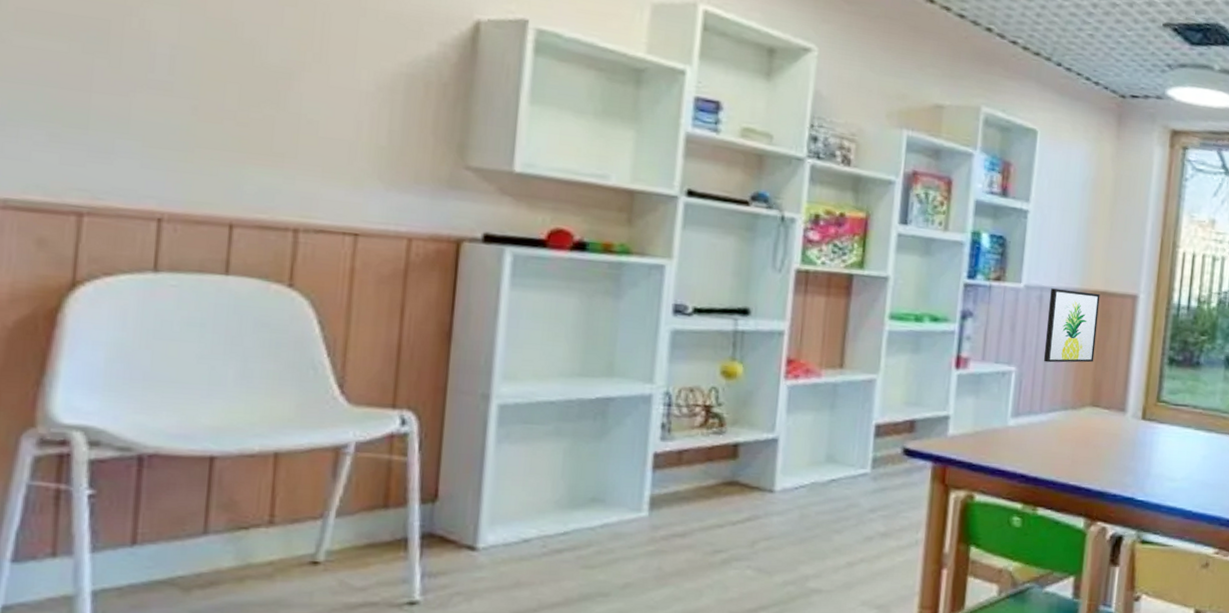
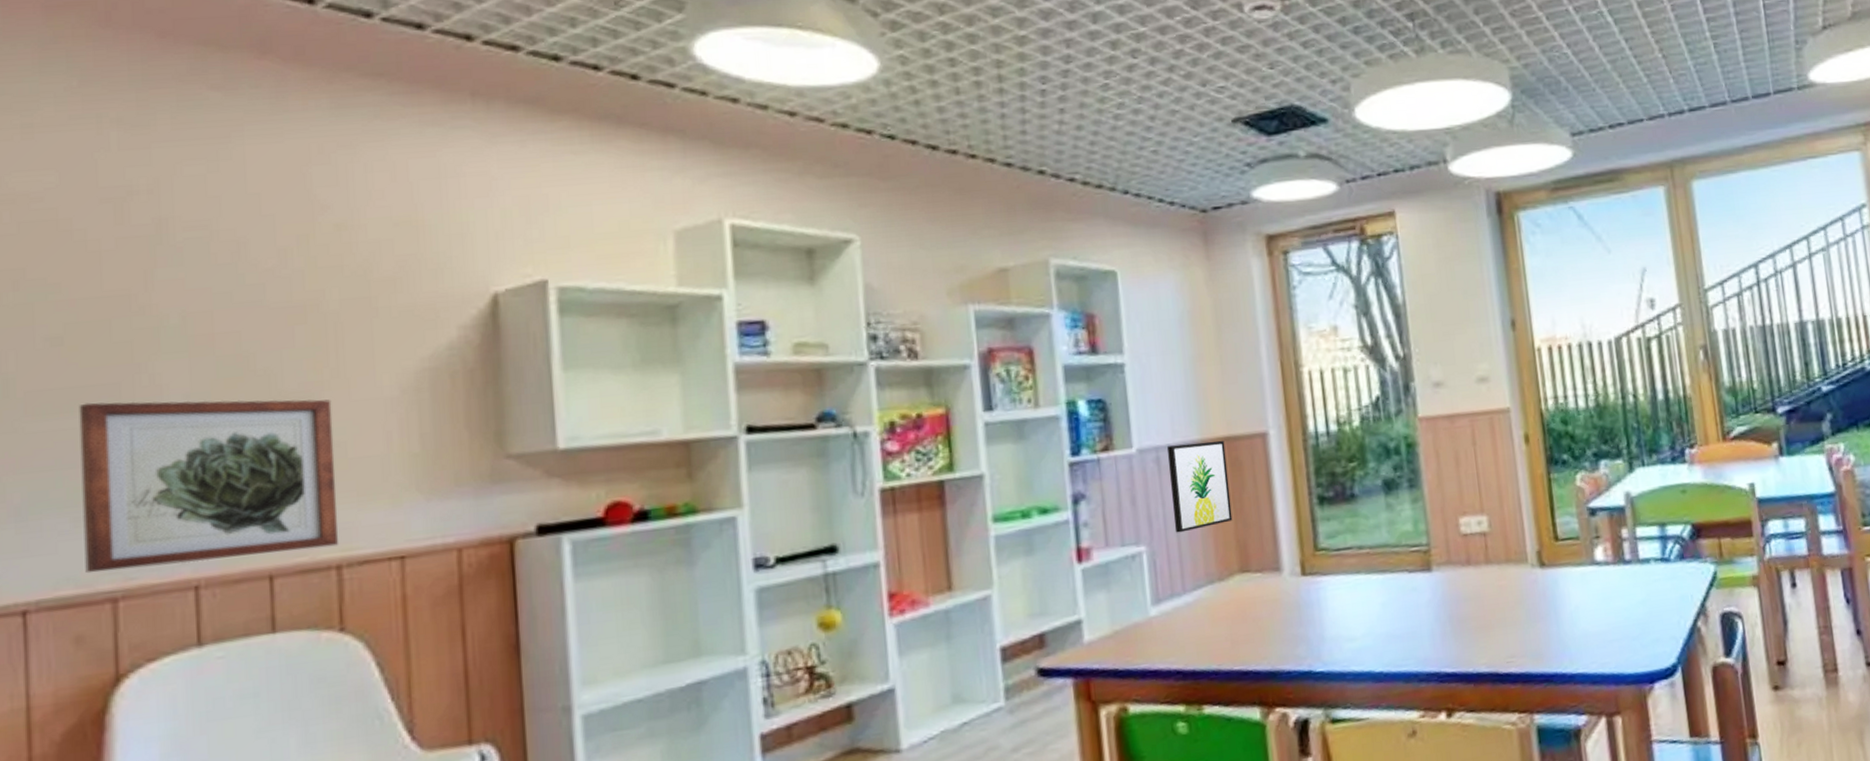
wall art: none [55,31,310,212] -> present [79,399,339,574]

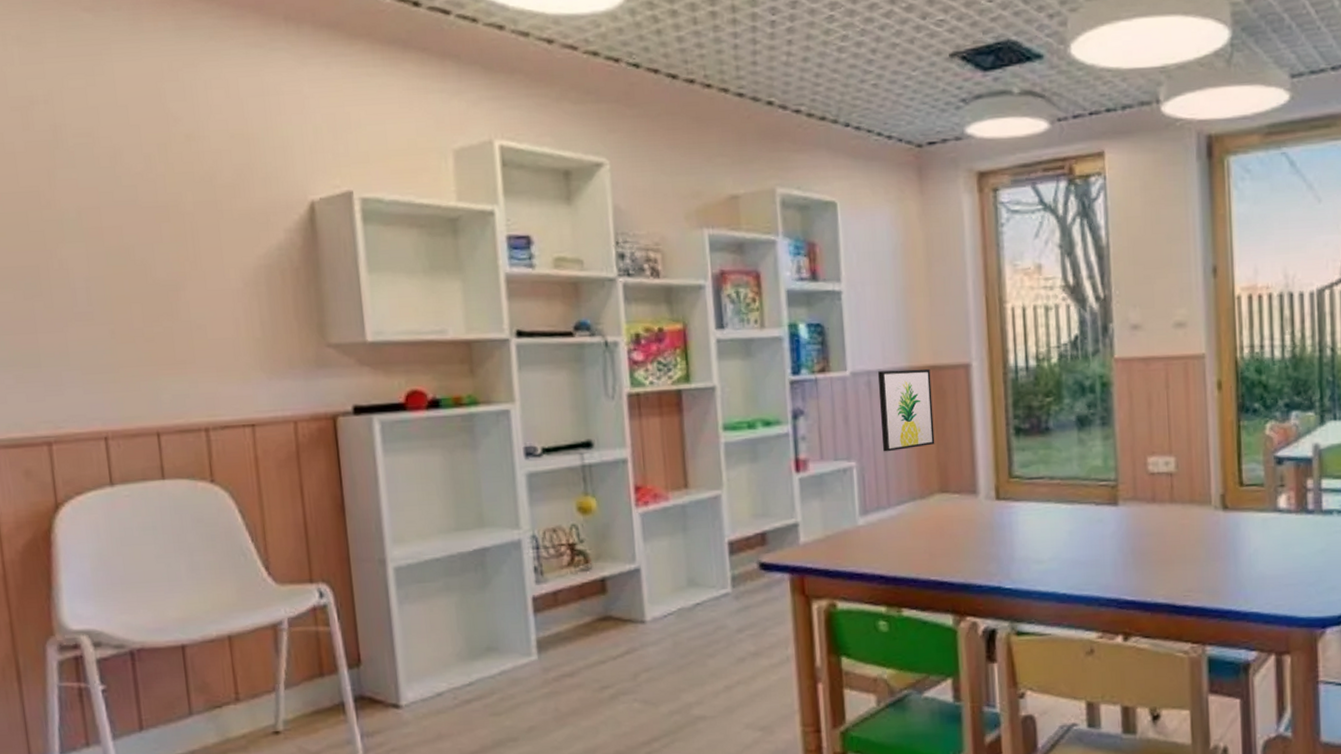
wall art: present [79,399,339,574] -> none [11,281,206,421]

